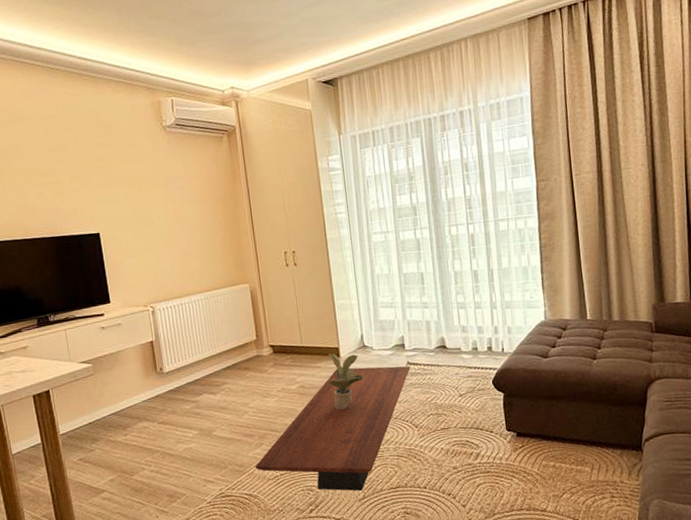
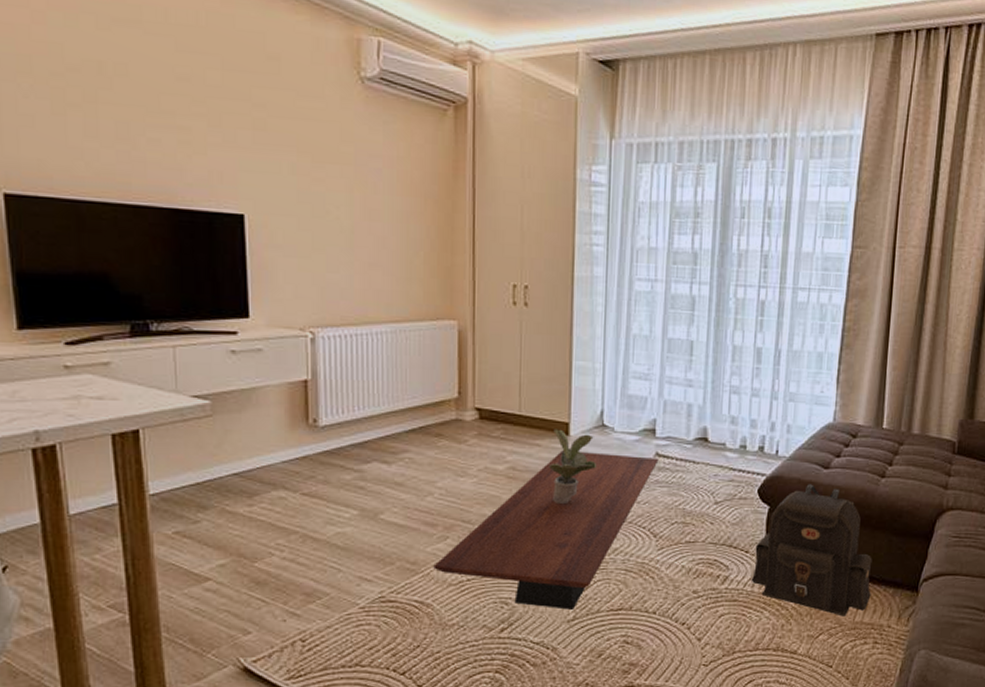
backpack: none [498,372,602,477] -> present [751,484,872,617]

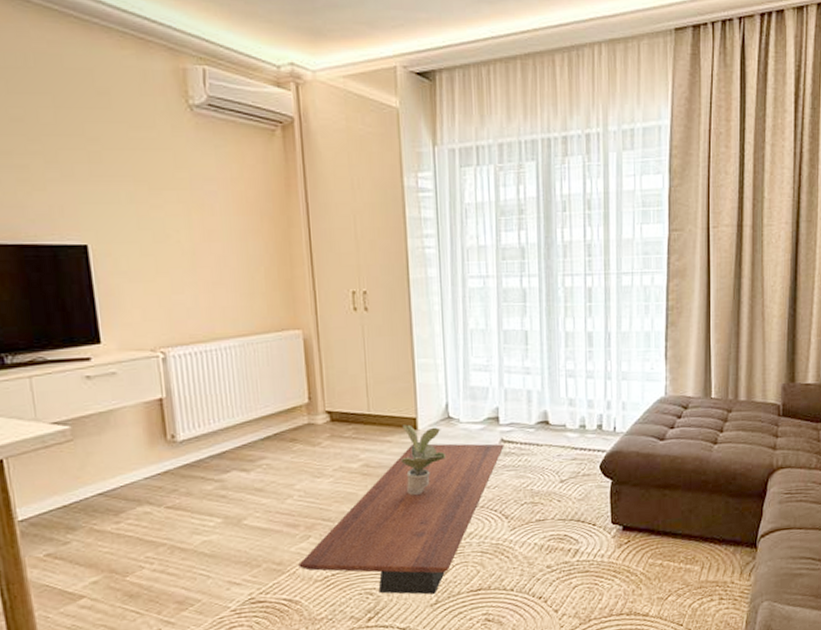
backpack: present [751,484,872,617] -> none [600,456,713,577]

